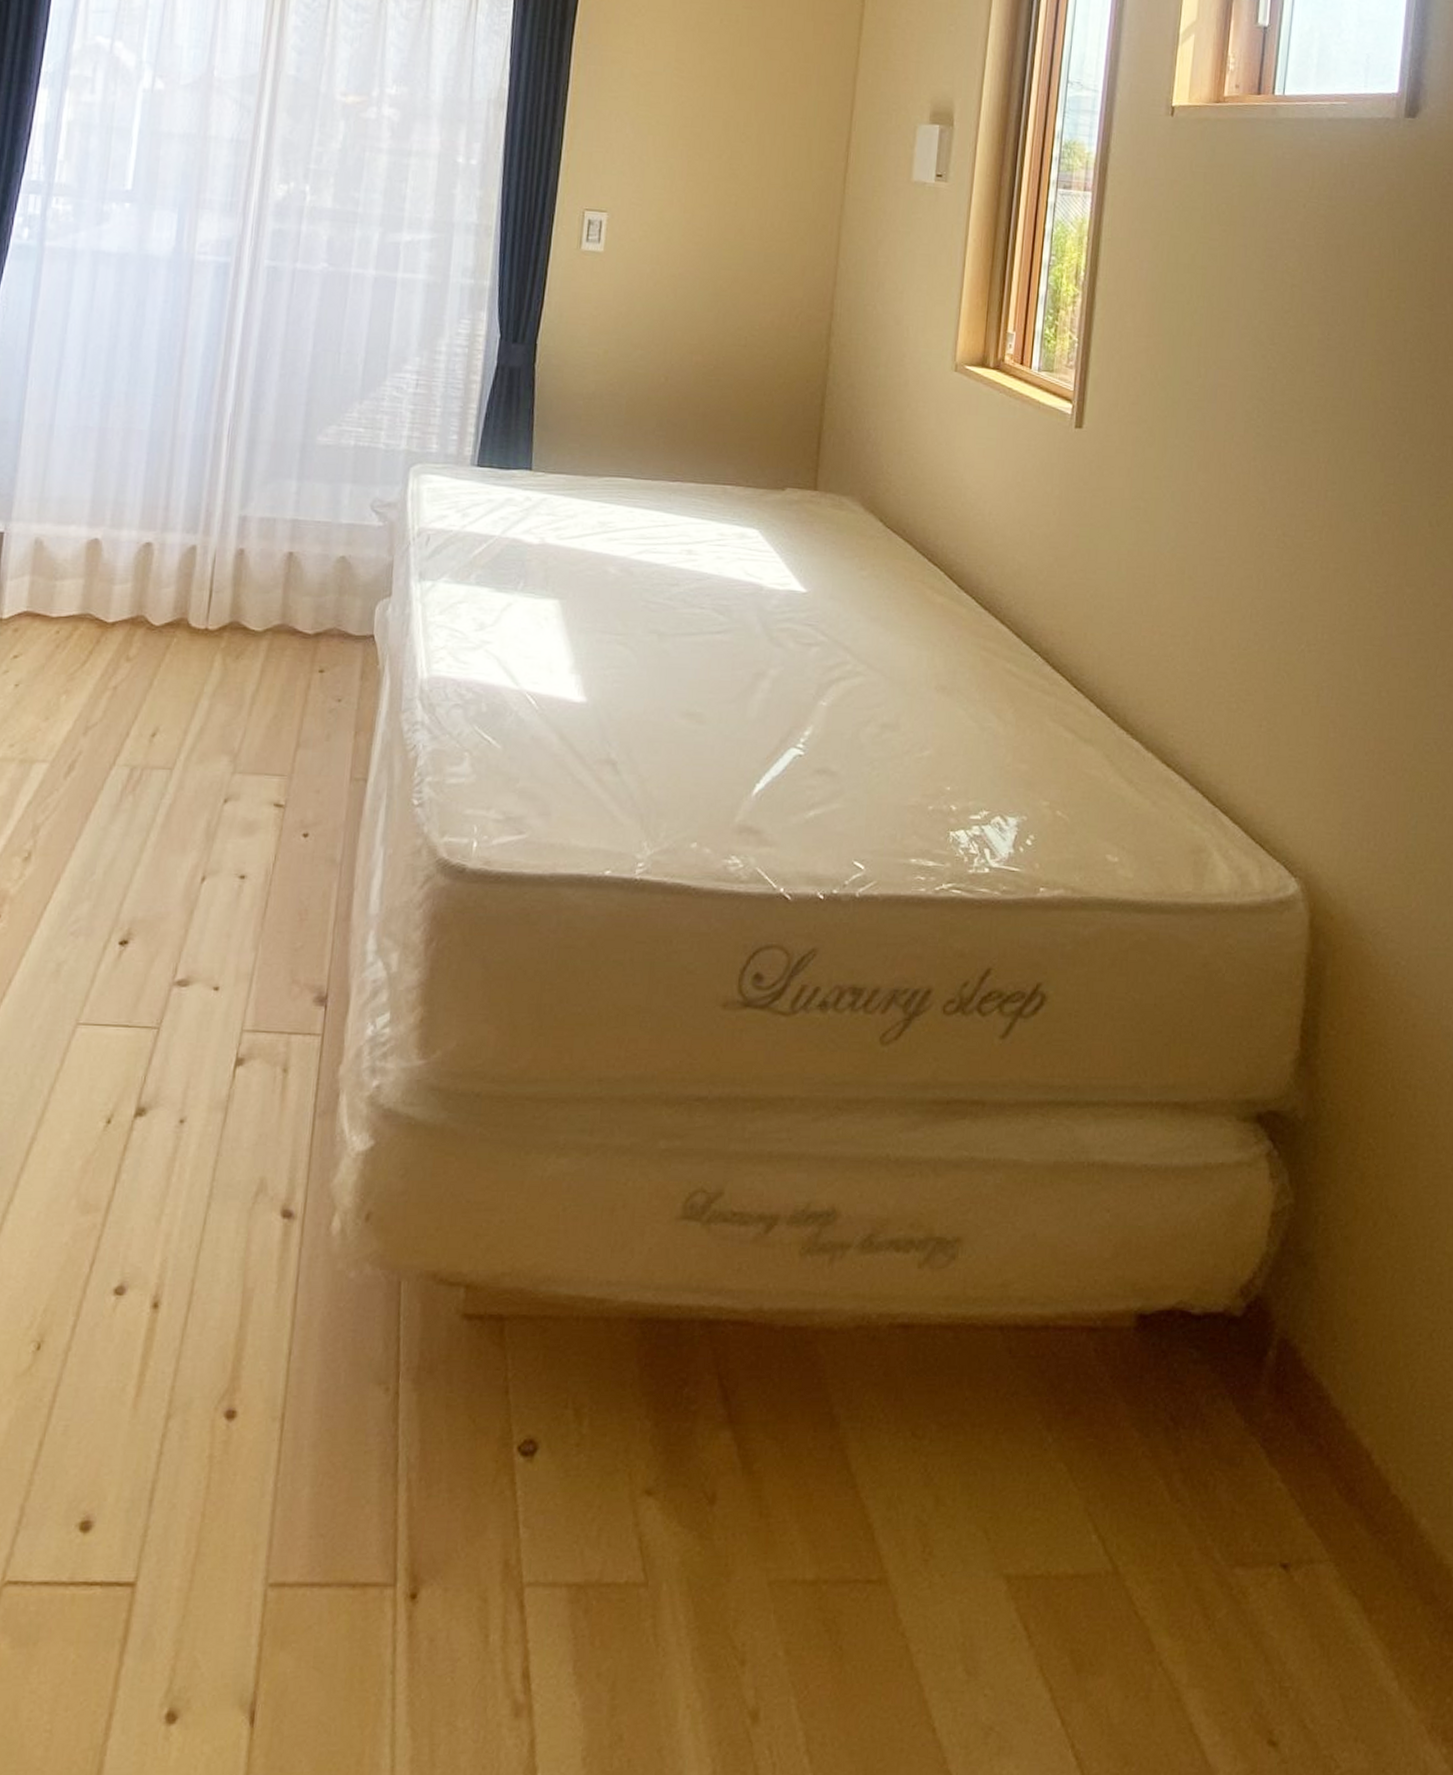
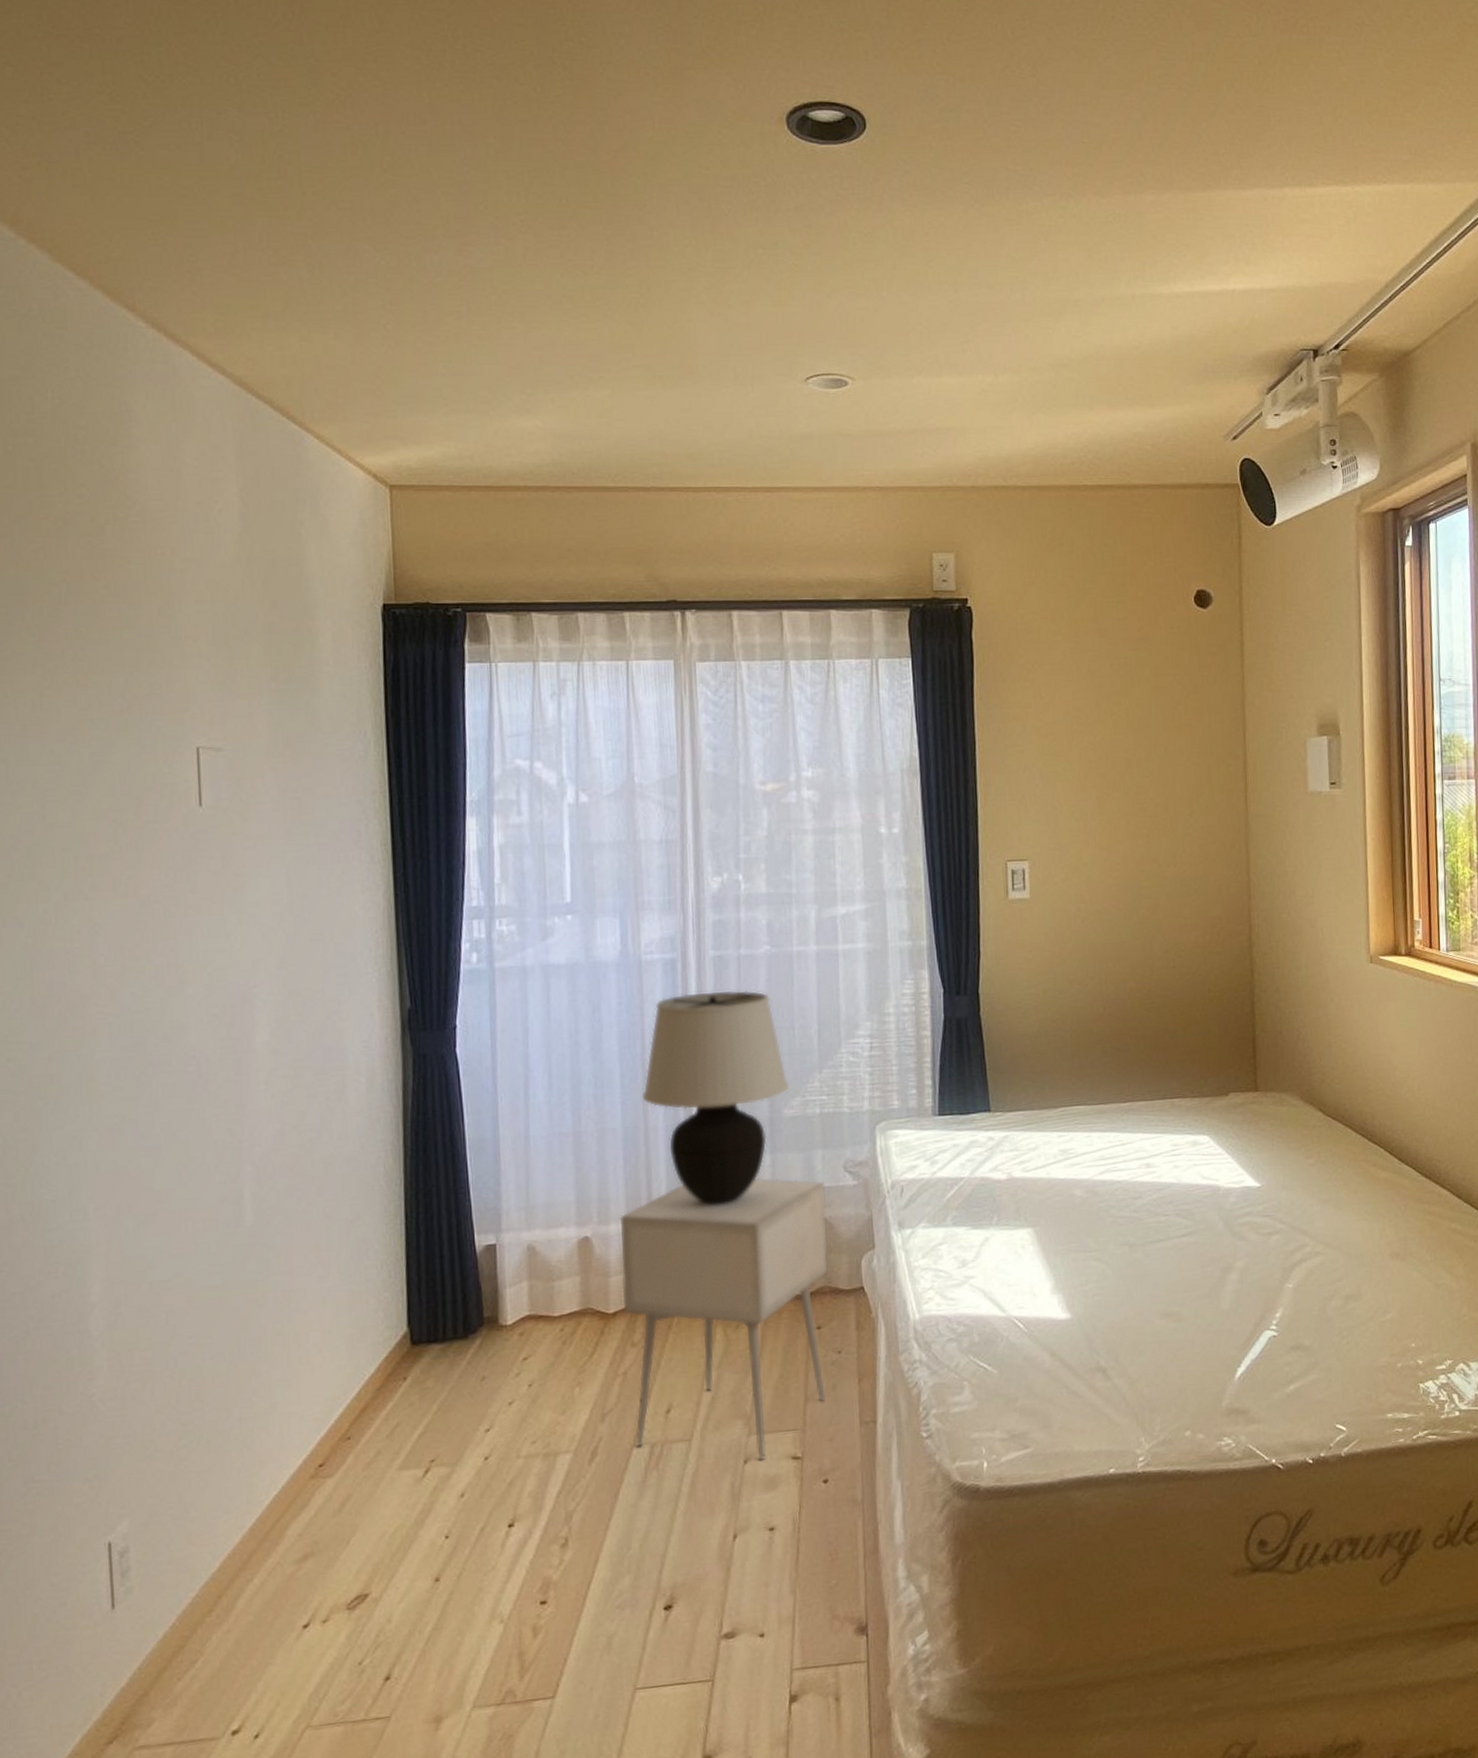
nightstand: none [114,499,350,803] -> present [619,1177,828,1462]
table lamp: none [174,301,327,527] -> present [642,990,789,1206]

